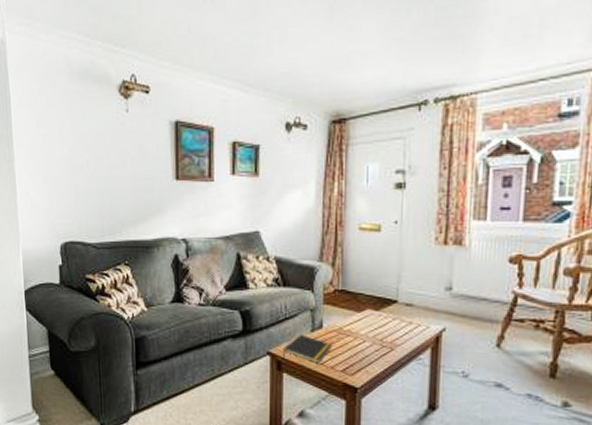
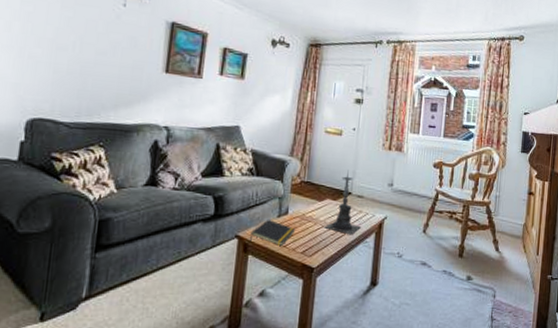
candle holder: none [366,273,413,350] -> present [324,169,362,234]

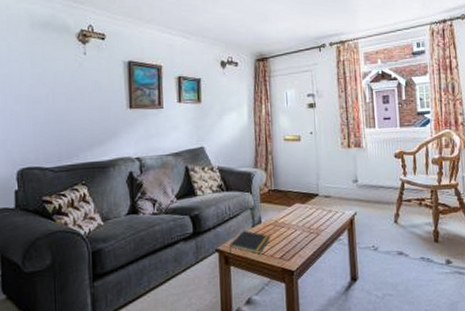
candle holder: present [324,169,362,234] -> none [297,172,334,234]

